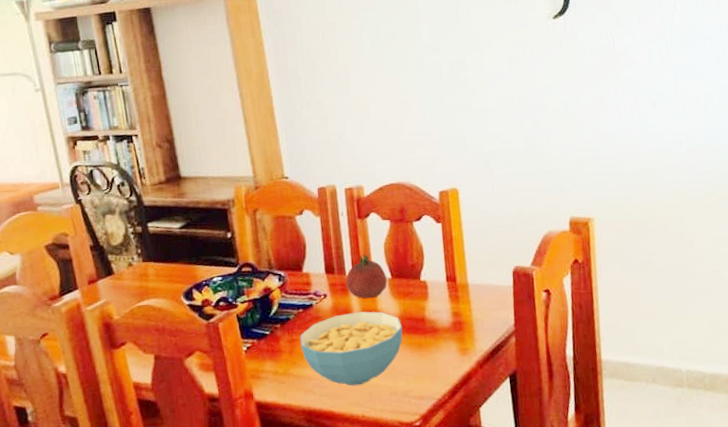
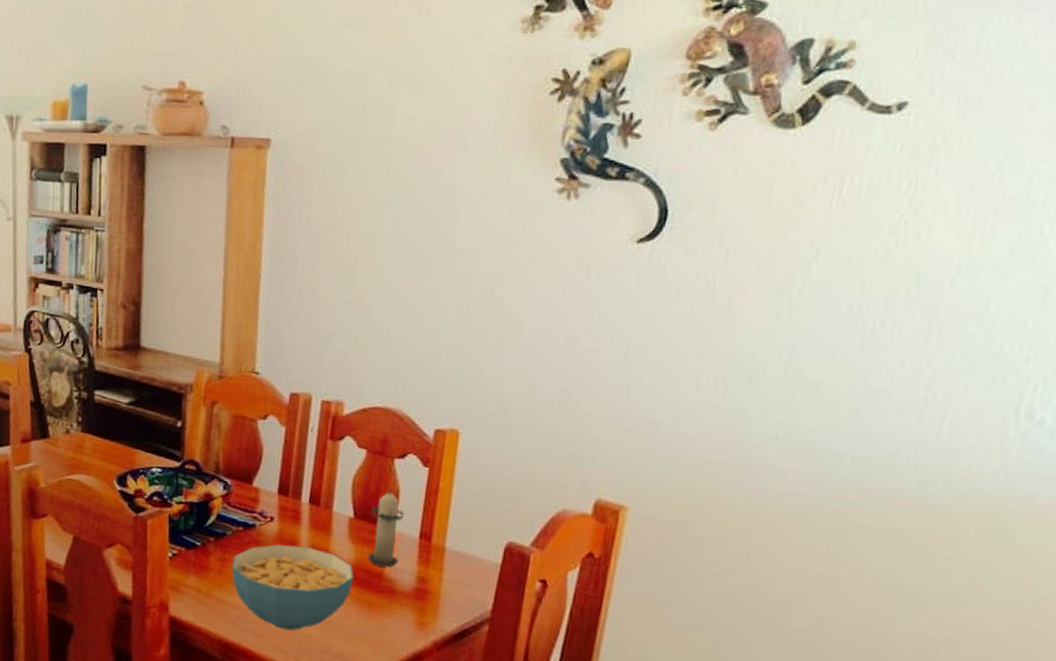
fruit: present [345,253,388,299] -> none [298,481,349,535]
candle: none [403,247,435,313] -> present [366,488,404,568]

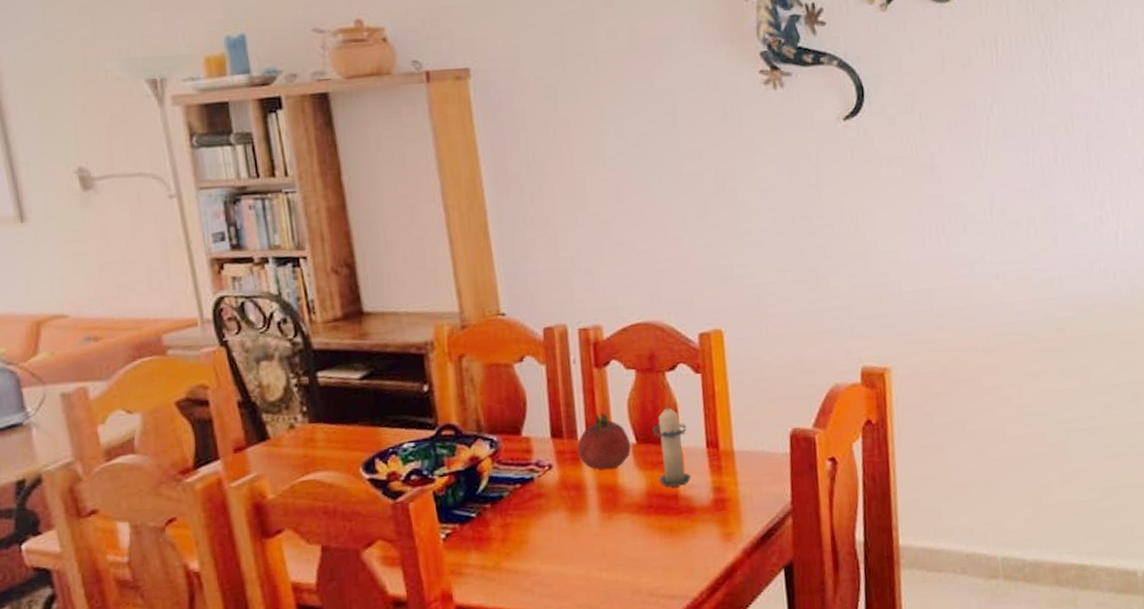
cereal bowl: present [232,544,354,631] -> none [516,486,650,583]
fruit: none [298,481,349,535] -> present [576,412,632,470]

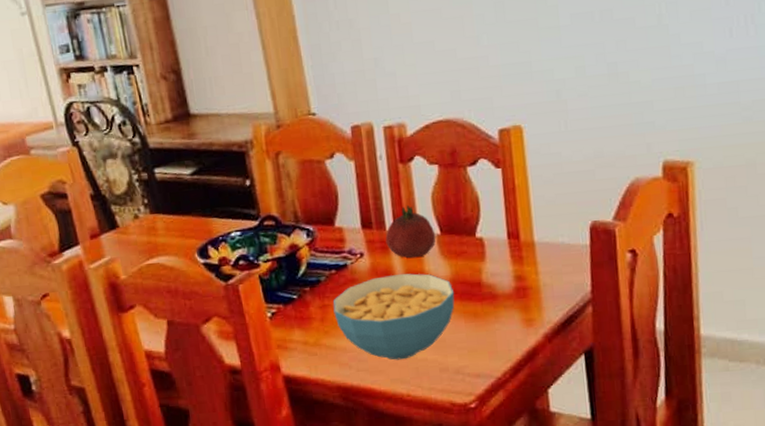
cereal bowl: none [516,486,650,583] -> present [332,273,455,360]
candle: present [652,404,691,488] -> none [455,197,493,276]

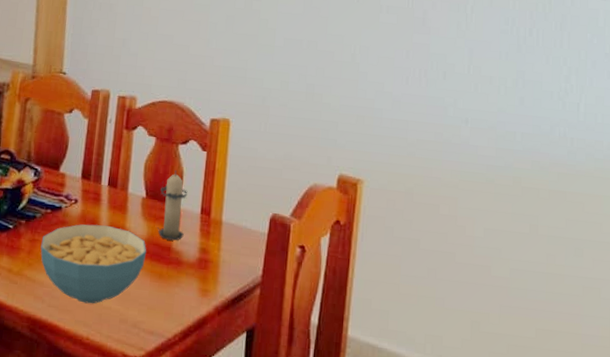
fruit: present [385,205,436,259] -> none [98,166,142,214]
candle: none [455,197,493,276] -> present [157,170,188,241]

